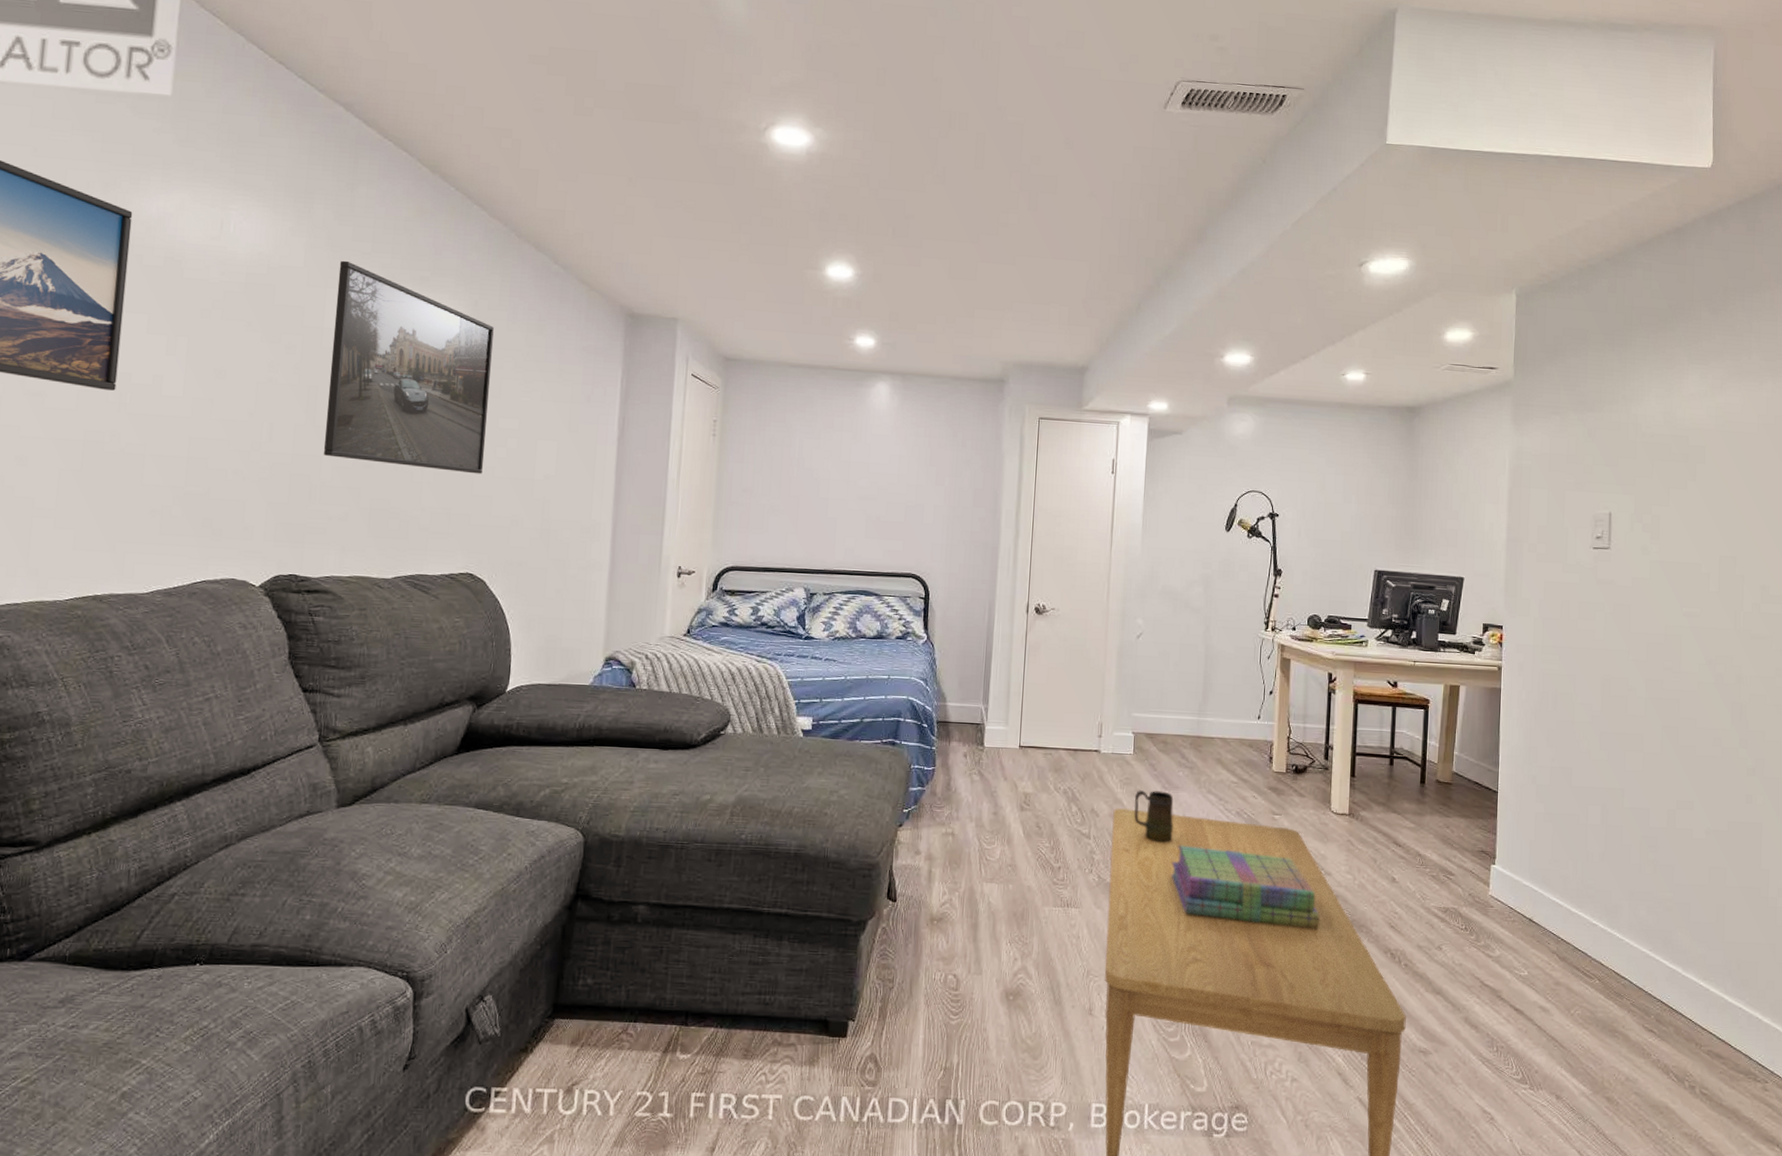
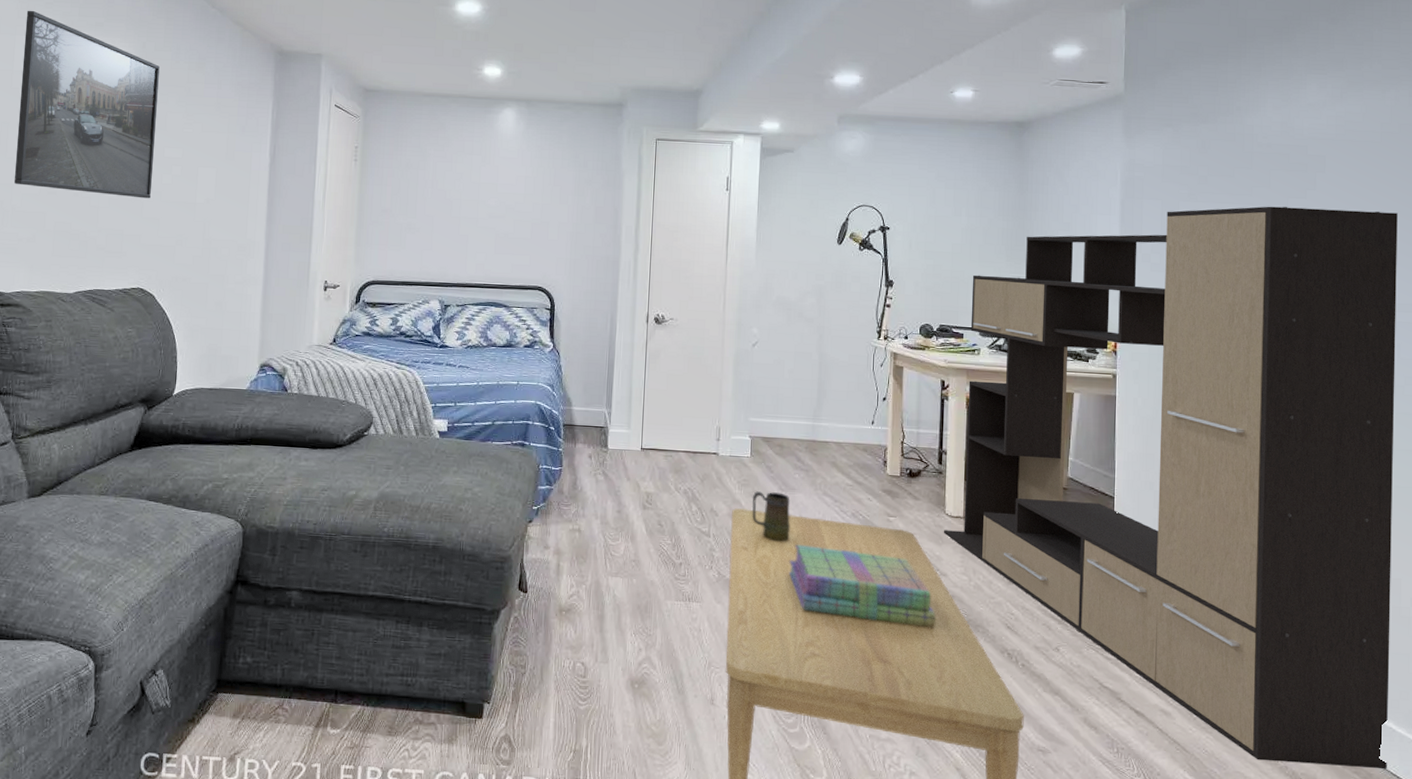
media console: none [1328,496,1772,1059] -> present [943,206,1398,770]

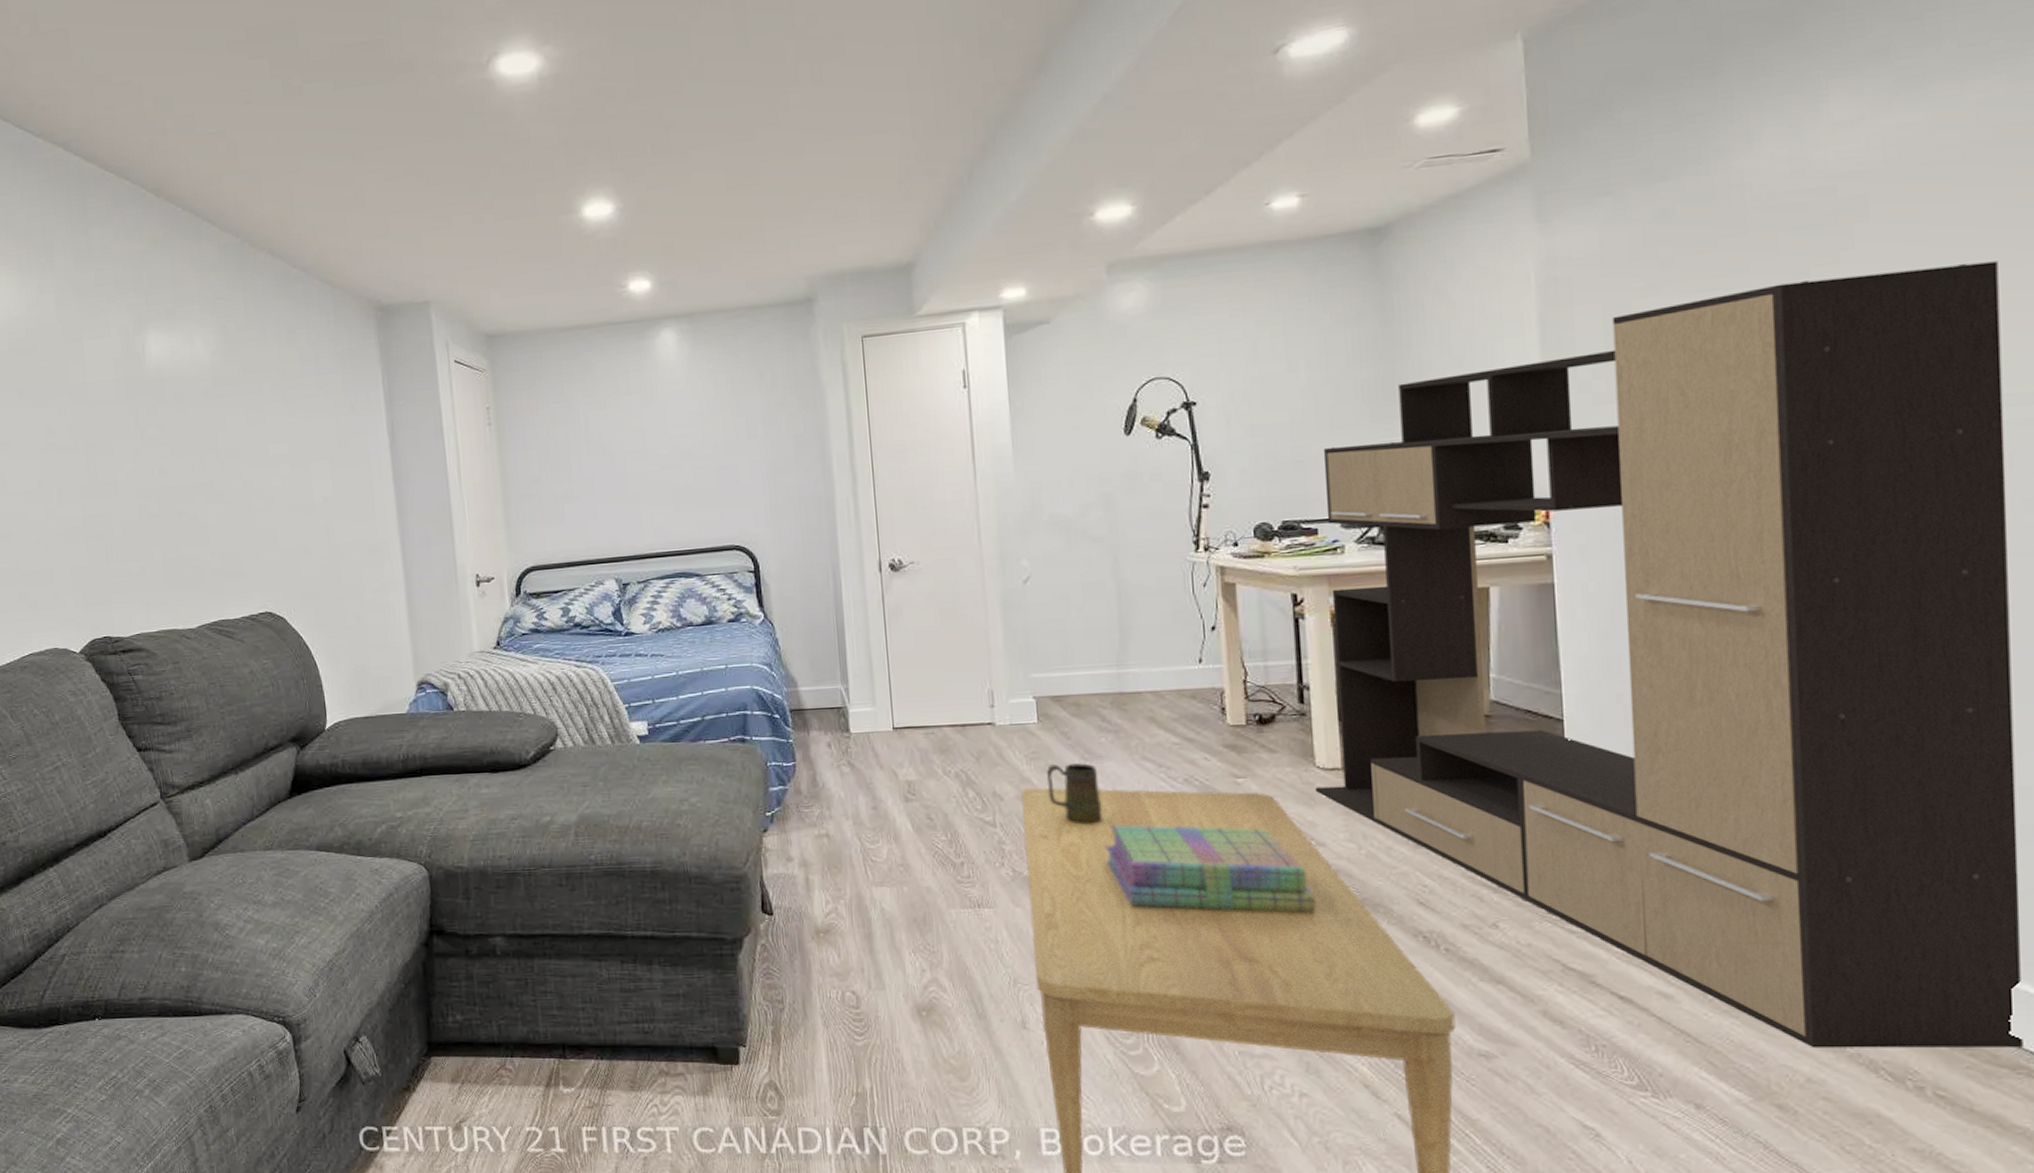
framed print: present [13,10,160,199] -> none [89,308,262,513]

